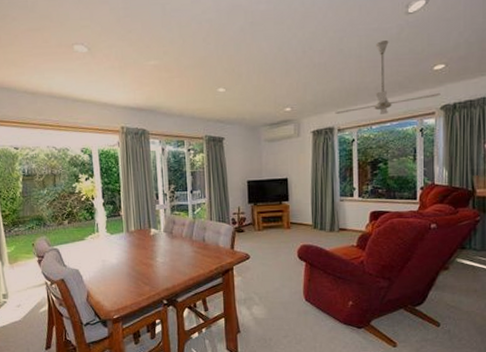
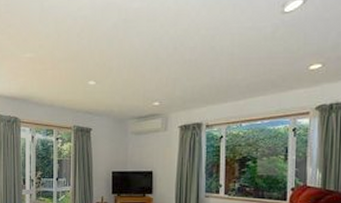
ceiling fan: present [335,40,441,116] -> none [204,39,316,113]

